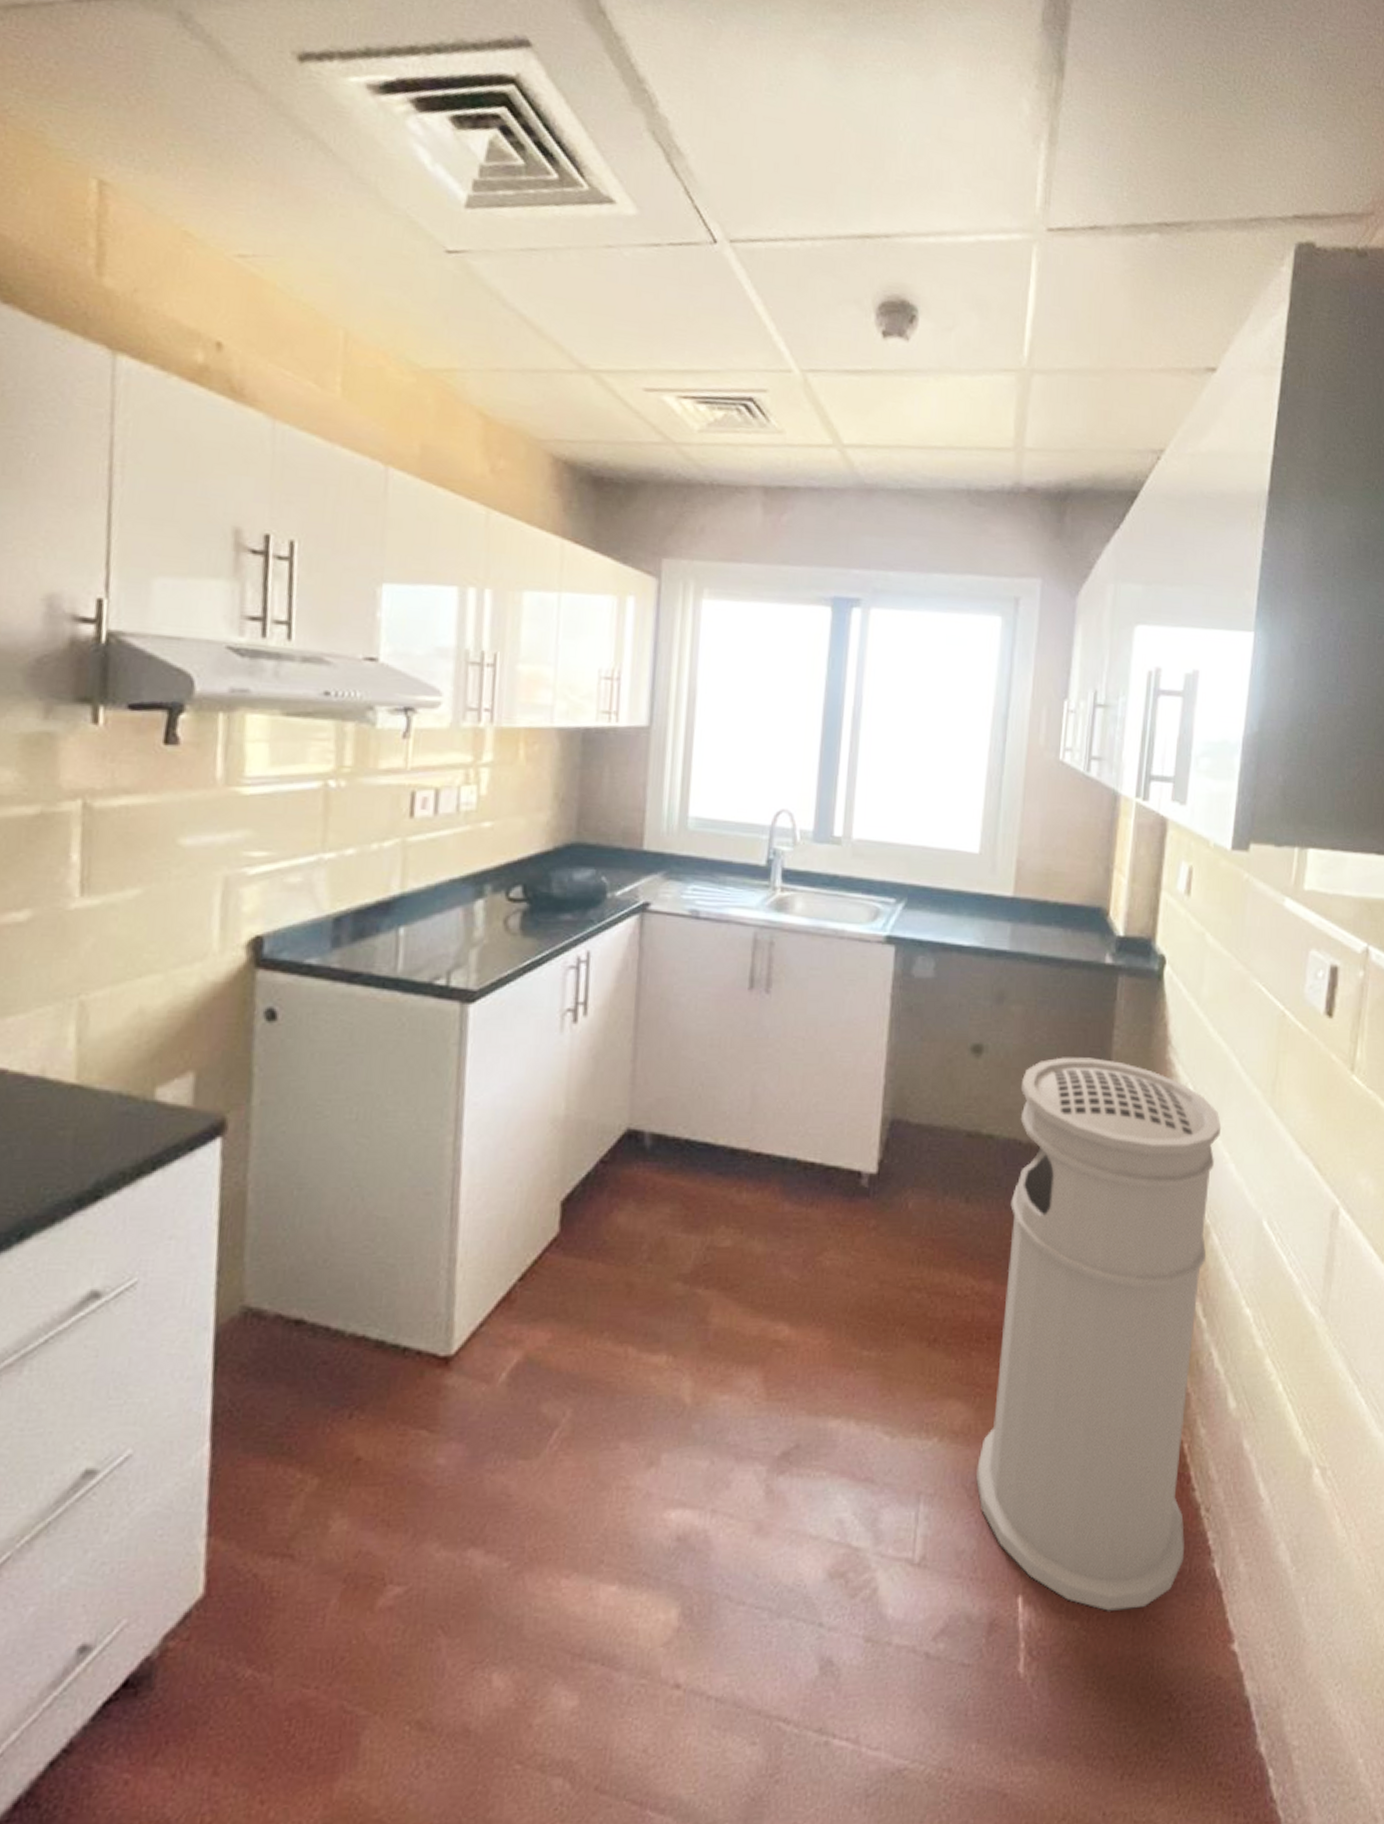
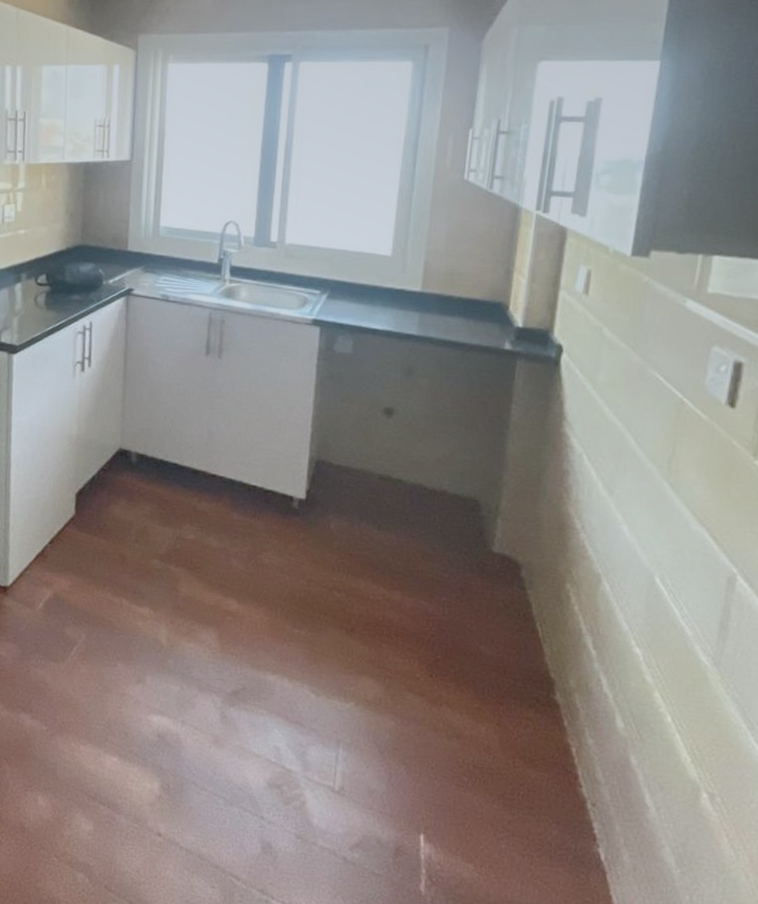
trash can: present [976,1057,1222,1611] -> none [386,423,615,868]

